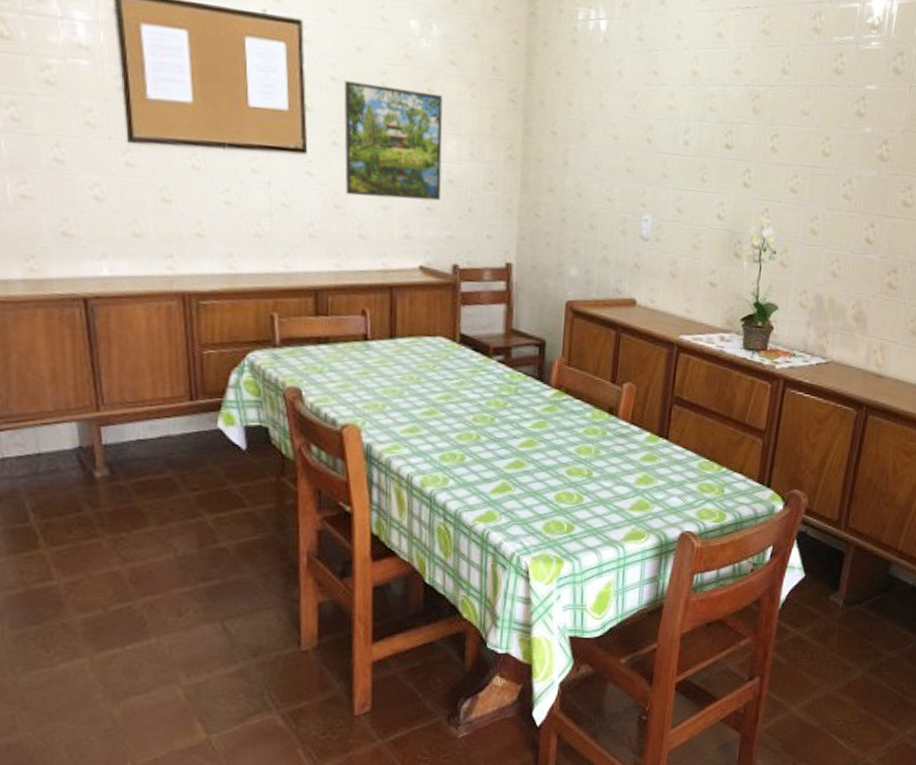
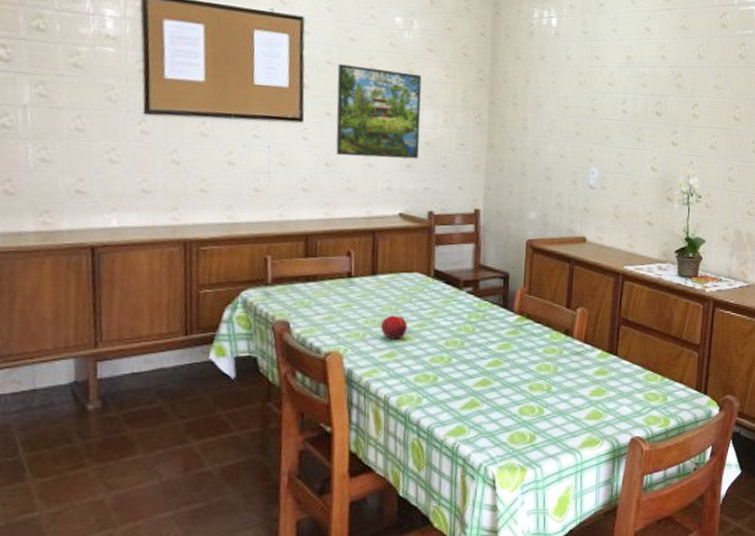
fruit: none [400,384,431,413] -> present [380,314,407,339]

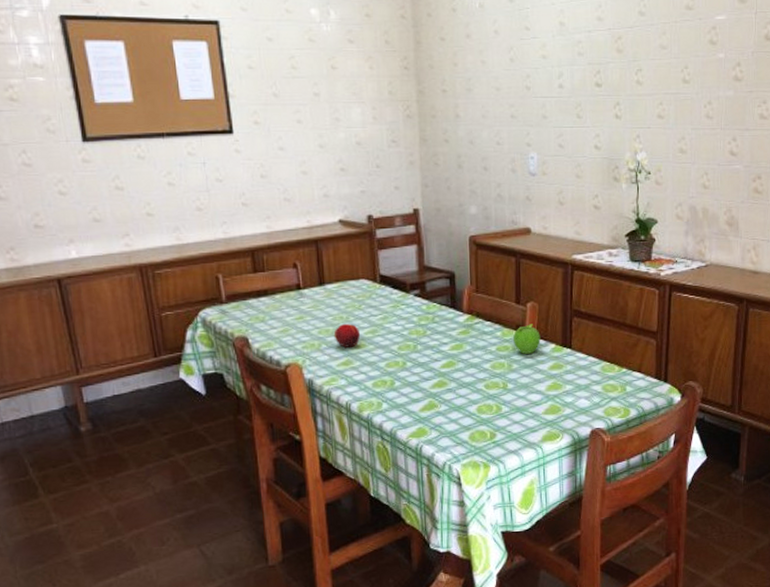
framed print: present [336,64,422,159] -> none [259,68,351,166]
fruit: none [561,329,588,358] -> present [513,324,541,354]

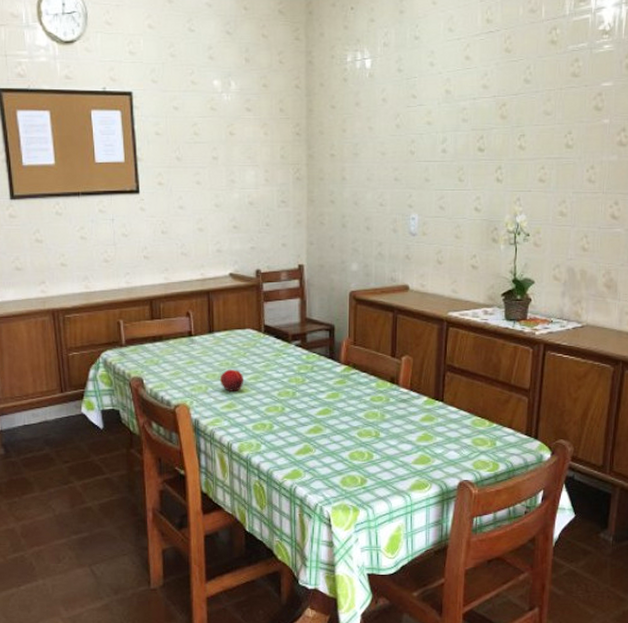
fruit: present [513,324,541,354] -> none [387,377,414,405]

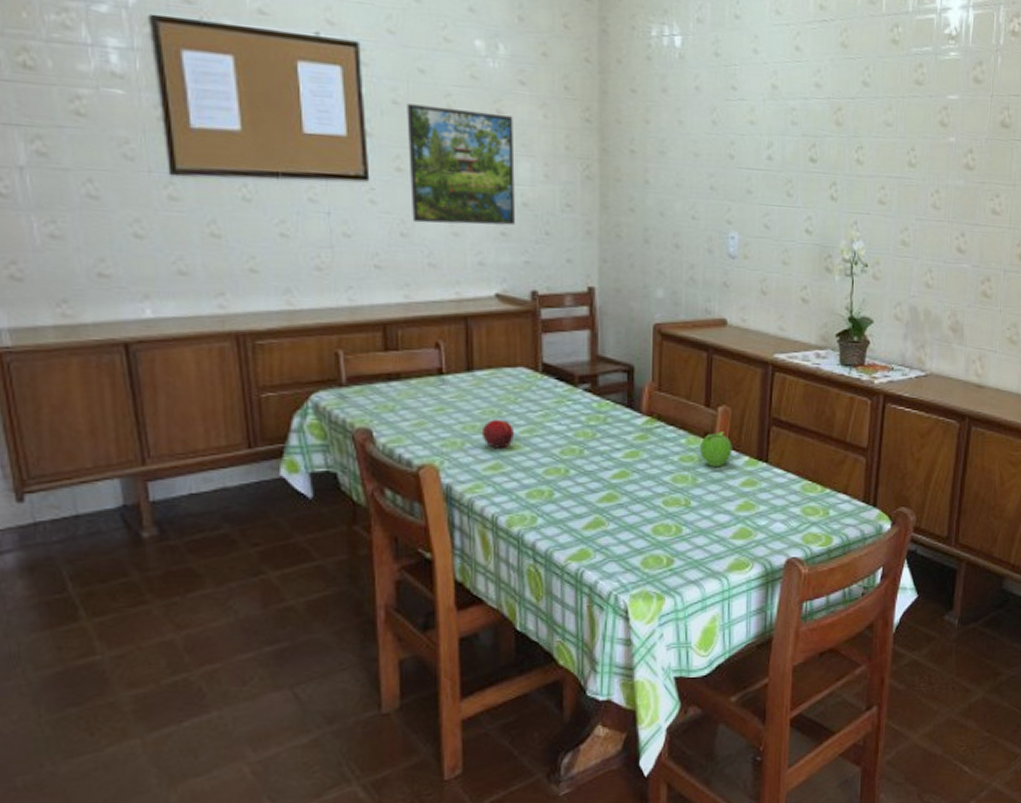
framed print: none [165,134,243,223] -> present [407,104,515,226]
fruit: none [387,377,414,405] -> present [700,431,732,467]

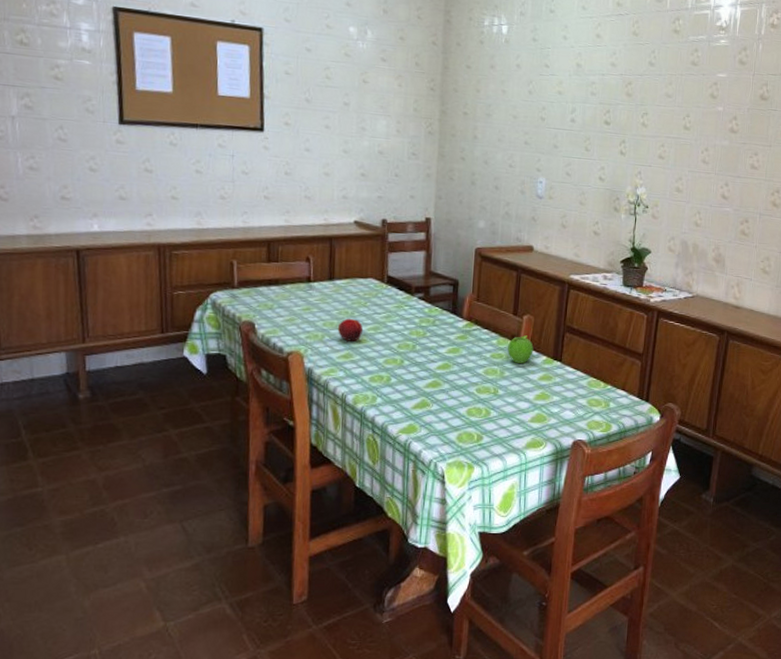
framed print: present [407,104,515,226] -> none [294,74,375,169]

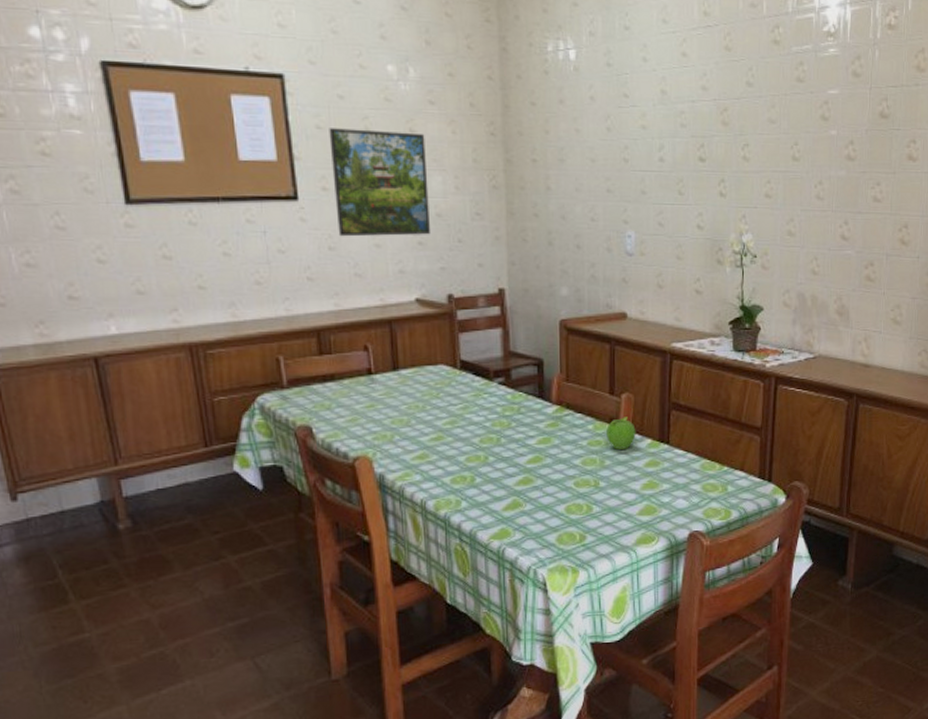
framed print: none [294,74,375,169] -> present [329,128,430,237]
fruit: present [337,318,363,341] -> none [408,412,437,439]

